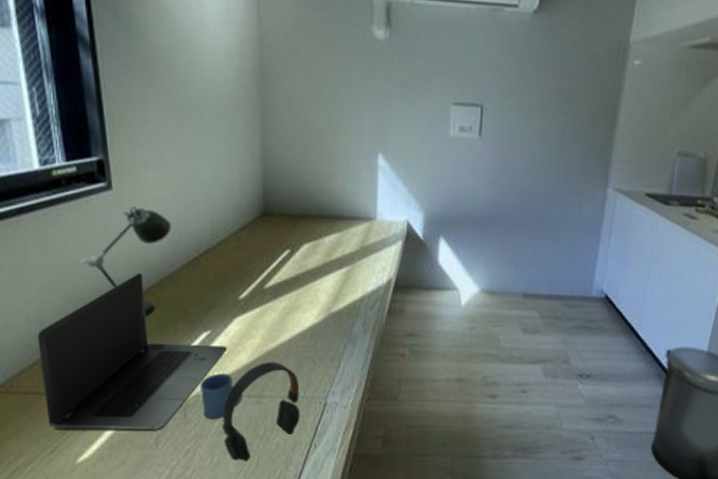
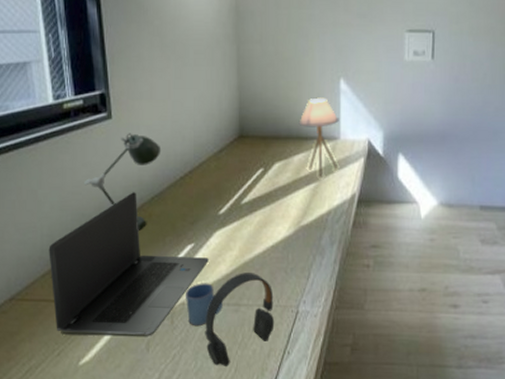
table lamp: none [331,173,376,261] -> present [299,97,339,177]

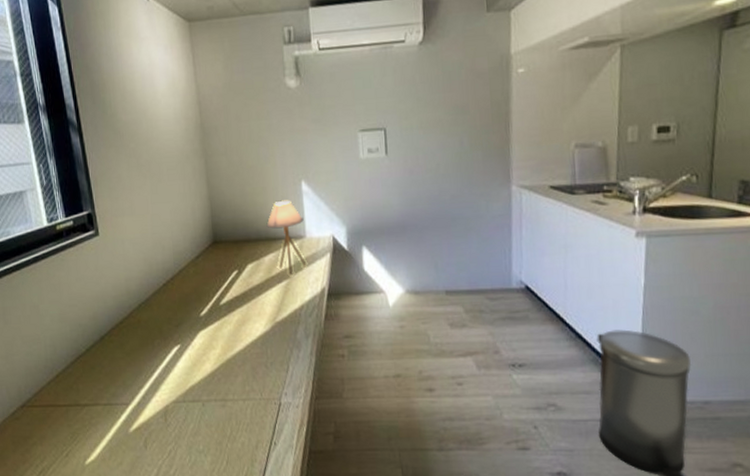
laptop computer: present [48,192,209,337] -> none [52,301,195,437]
desk lamp: present [83,133,161,230] -> none [78,247,145,336]
mug: present [186,283,223,327] -> none [176,381,211,423]
headphones: present [205,273,275,366] -> none [195,369,260,459]

